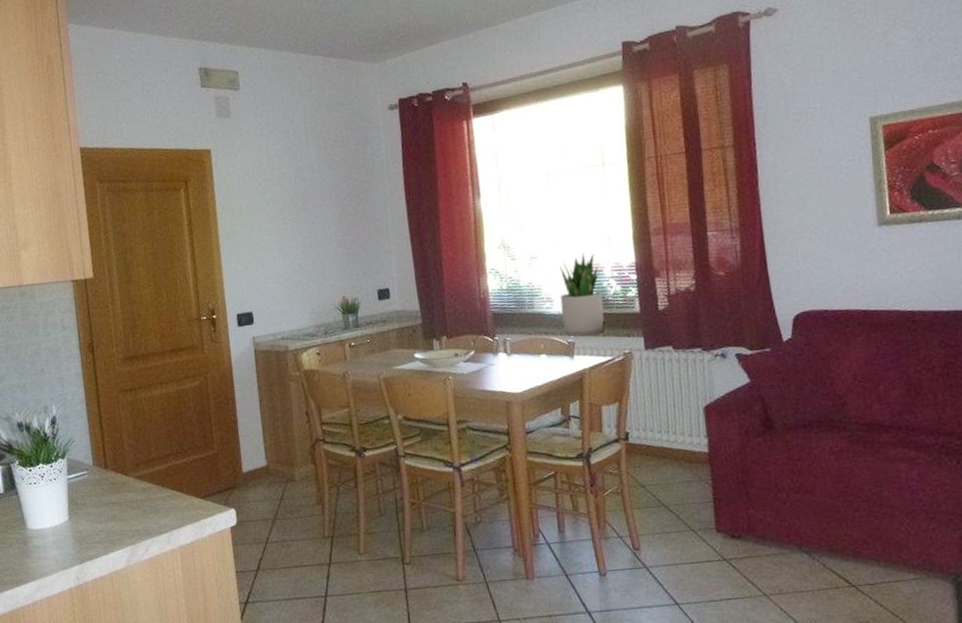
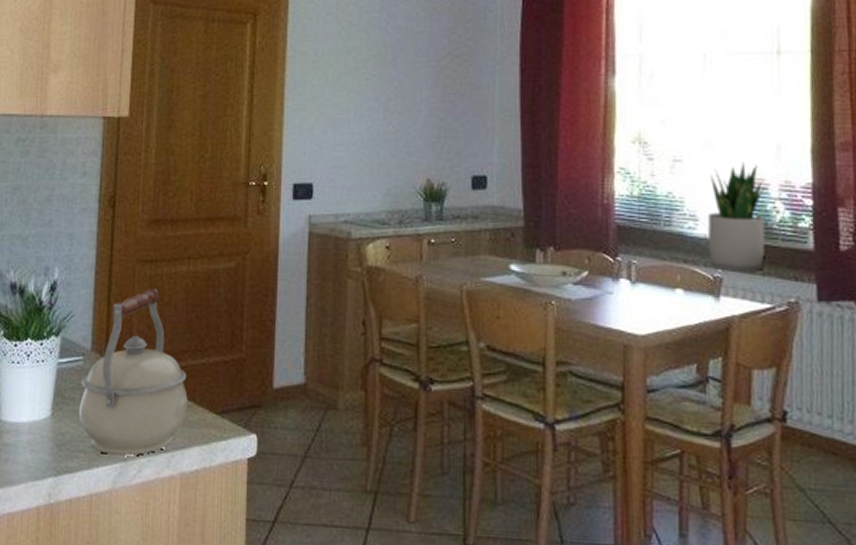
kettle: none [89,410,179,542] -> present [78,287,189,456]

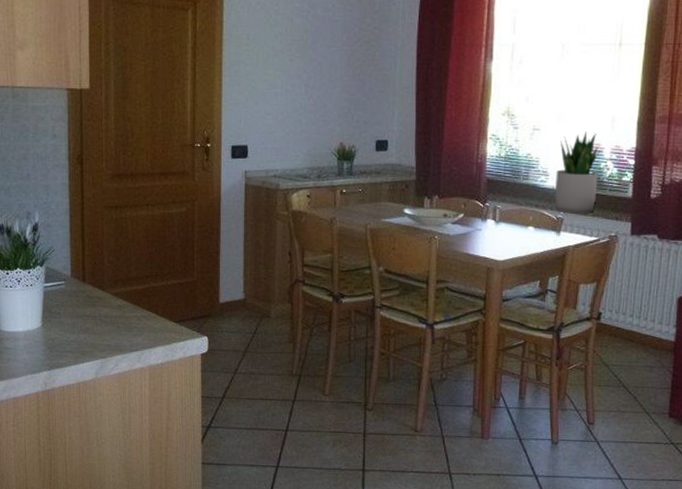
kettle: present [78,287,189,456] -> none [64,228,153,354]

